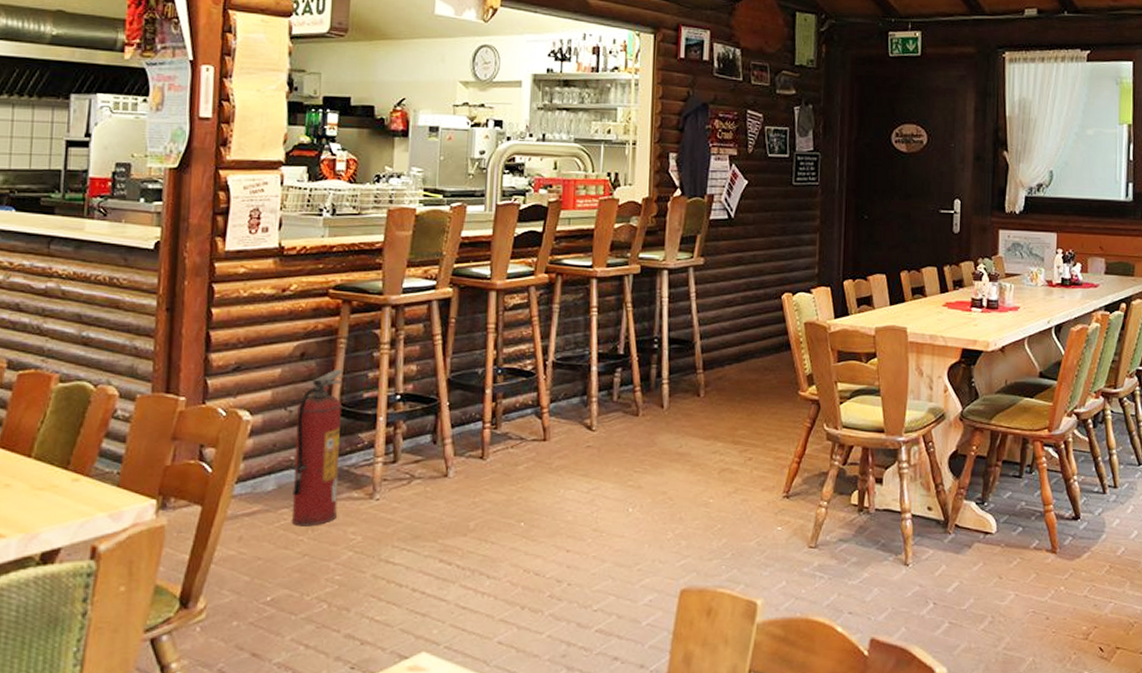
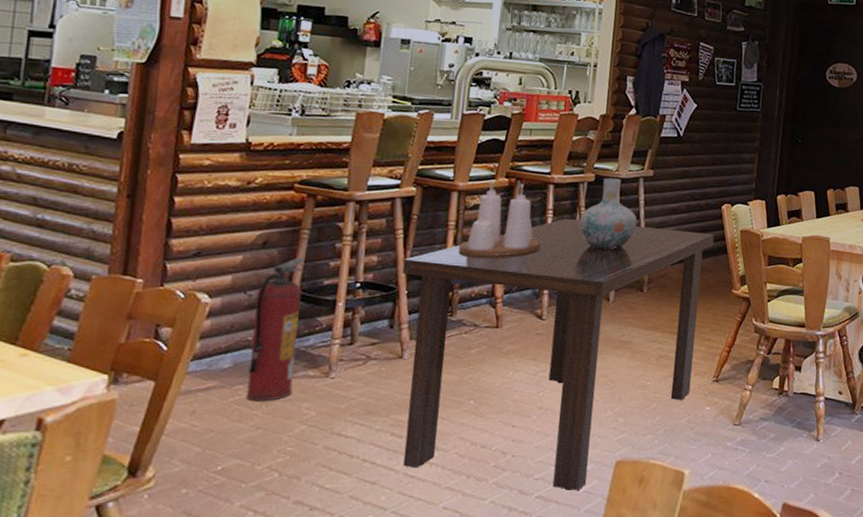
dining table: none [442,316,775,623] -> present [402,218,714,490]
condiment set: none [500,276,587,361] -> present [459,180,541,256]
vase: none [626,269,689,350] -> present [579,178,638,250]

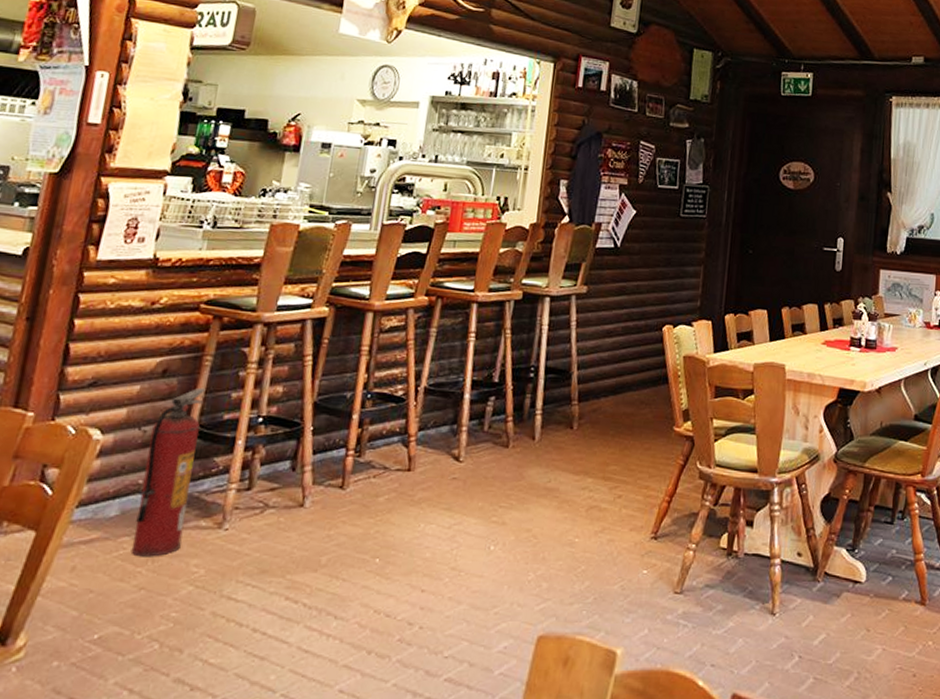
dining table: present [402,218,714,490] -> none [297,342,654,672]
condiment set: present [459,180,541,256] -> none [371,298,461,386]
vase: present [579,178,638,250] -> none [503,295,568,379]

